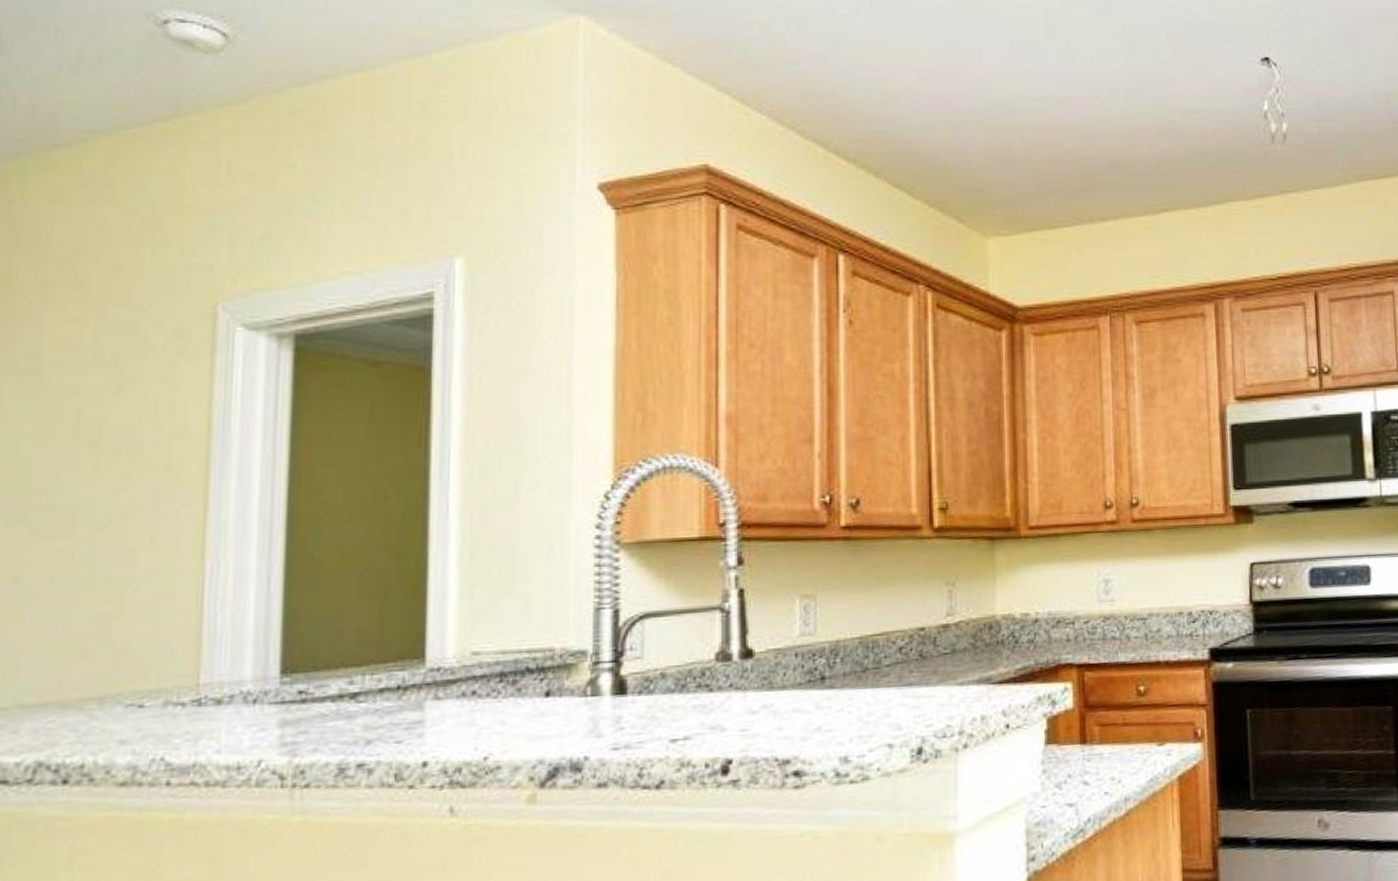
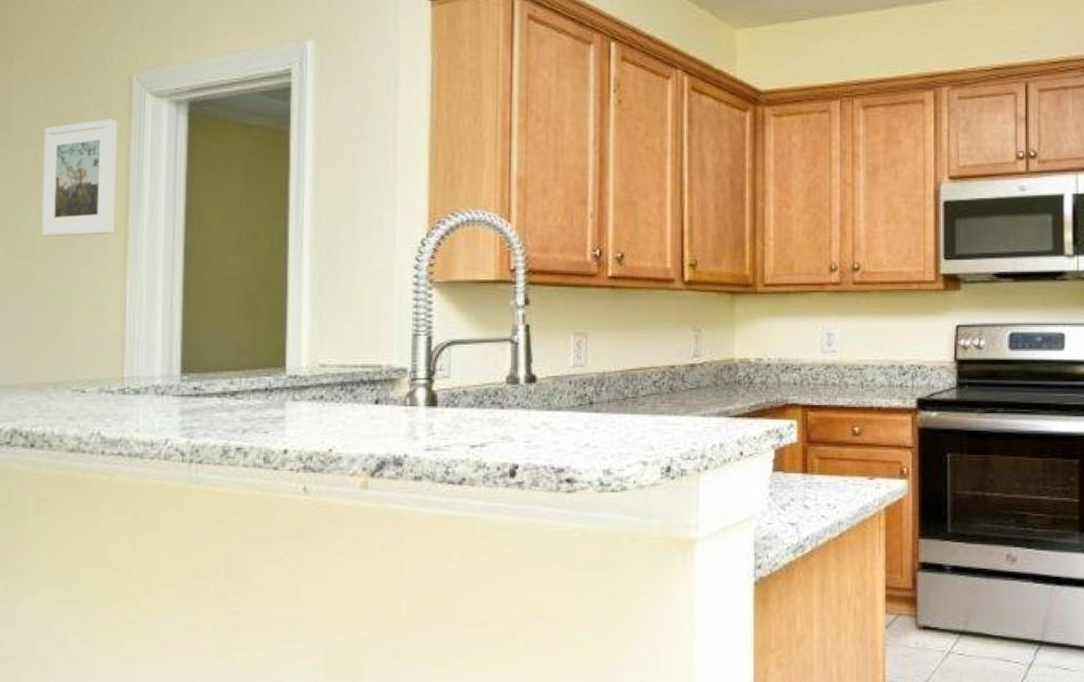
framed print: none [83,358,196,510] -> present [41,119,118,236]

